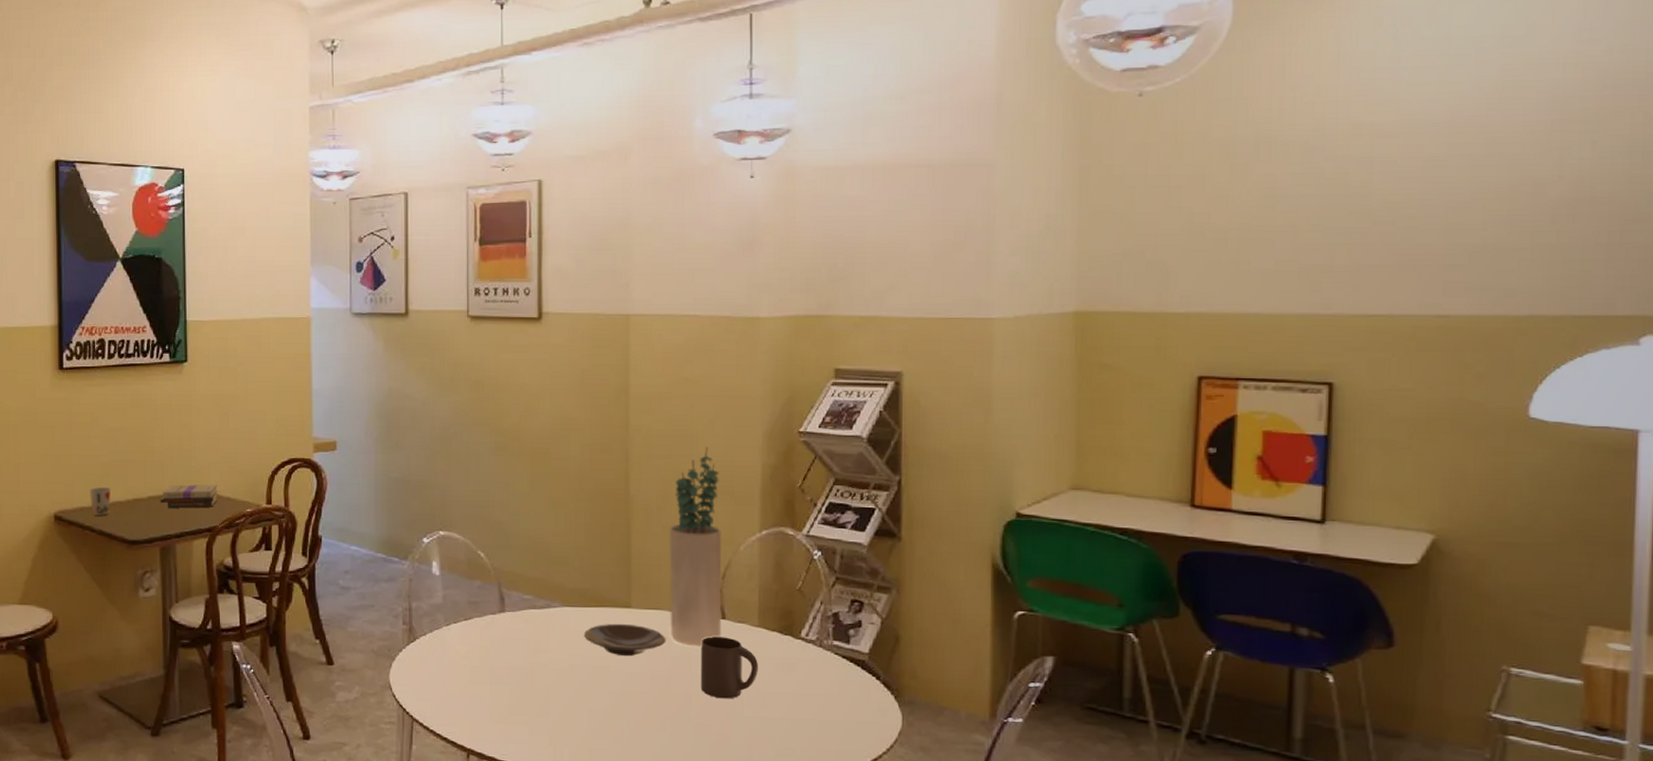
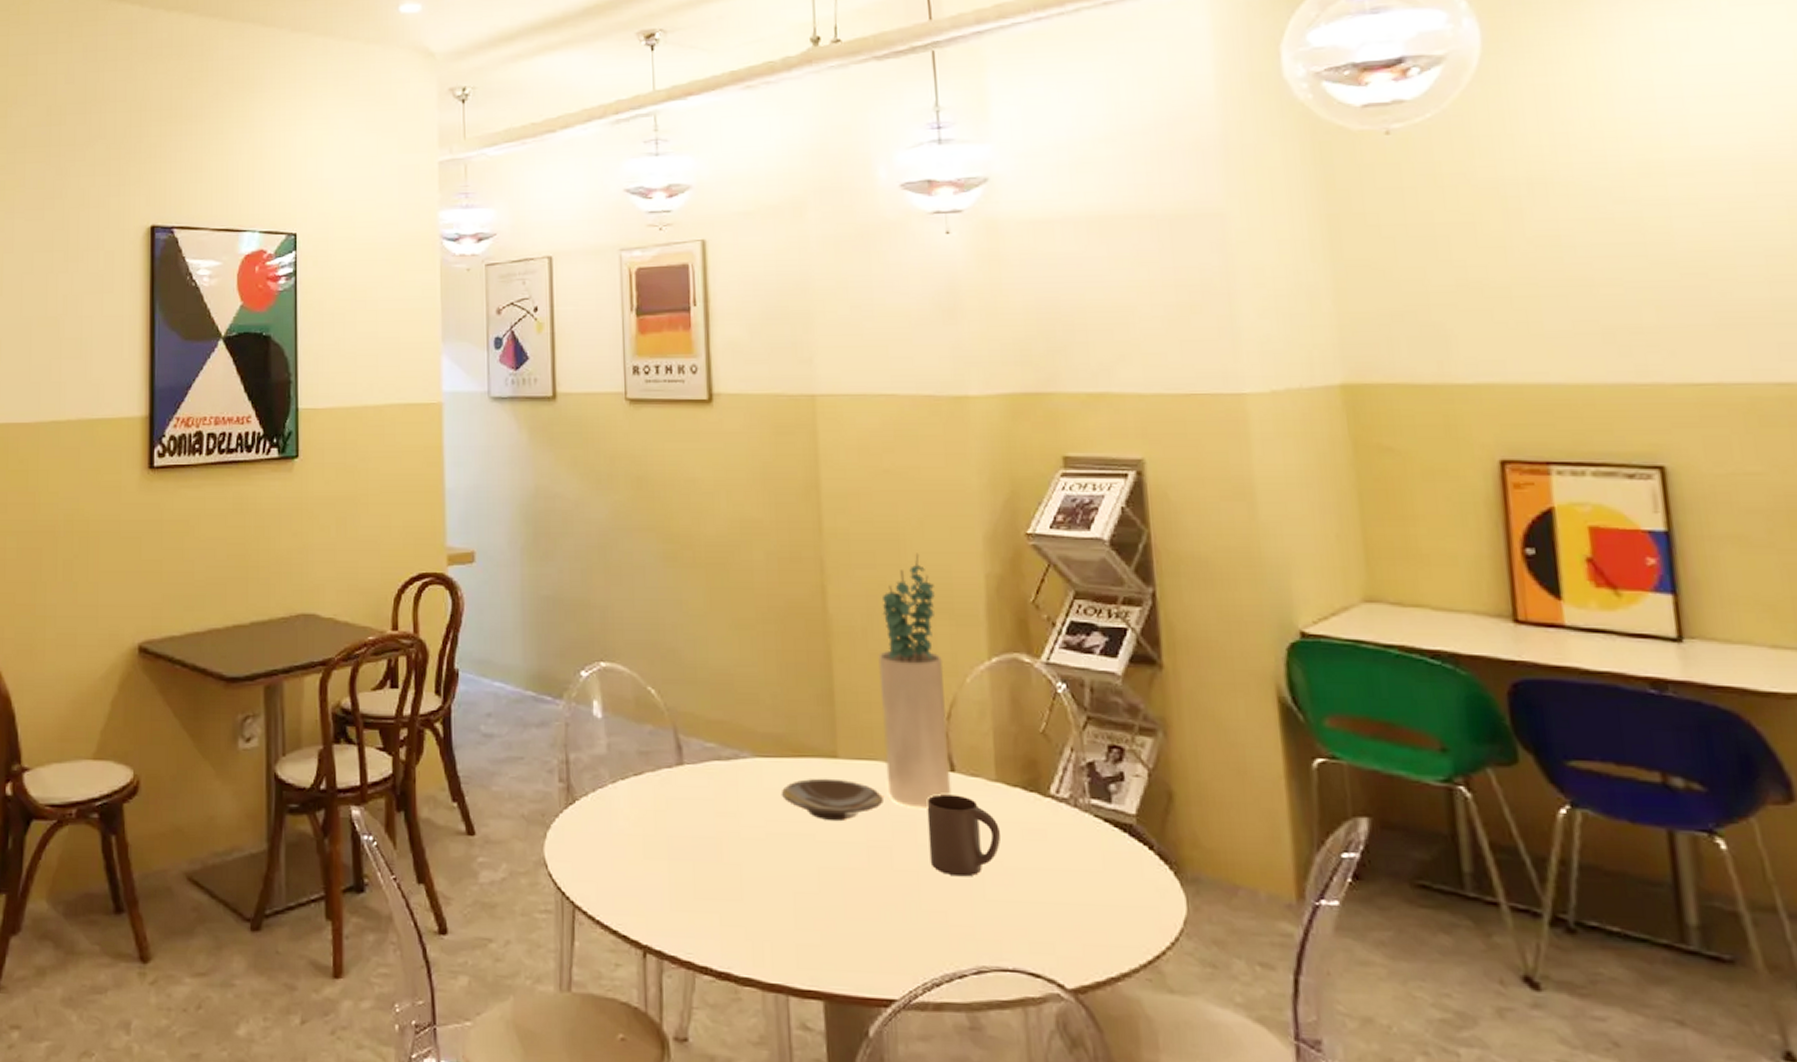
cup: present [89,487,111,516] -> none [181,611,206,646]
books: present [160,484,218,508] -> none [265,607,334,636]

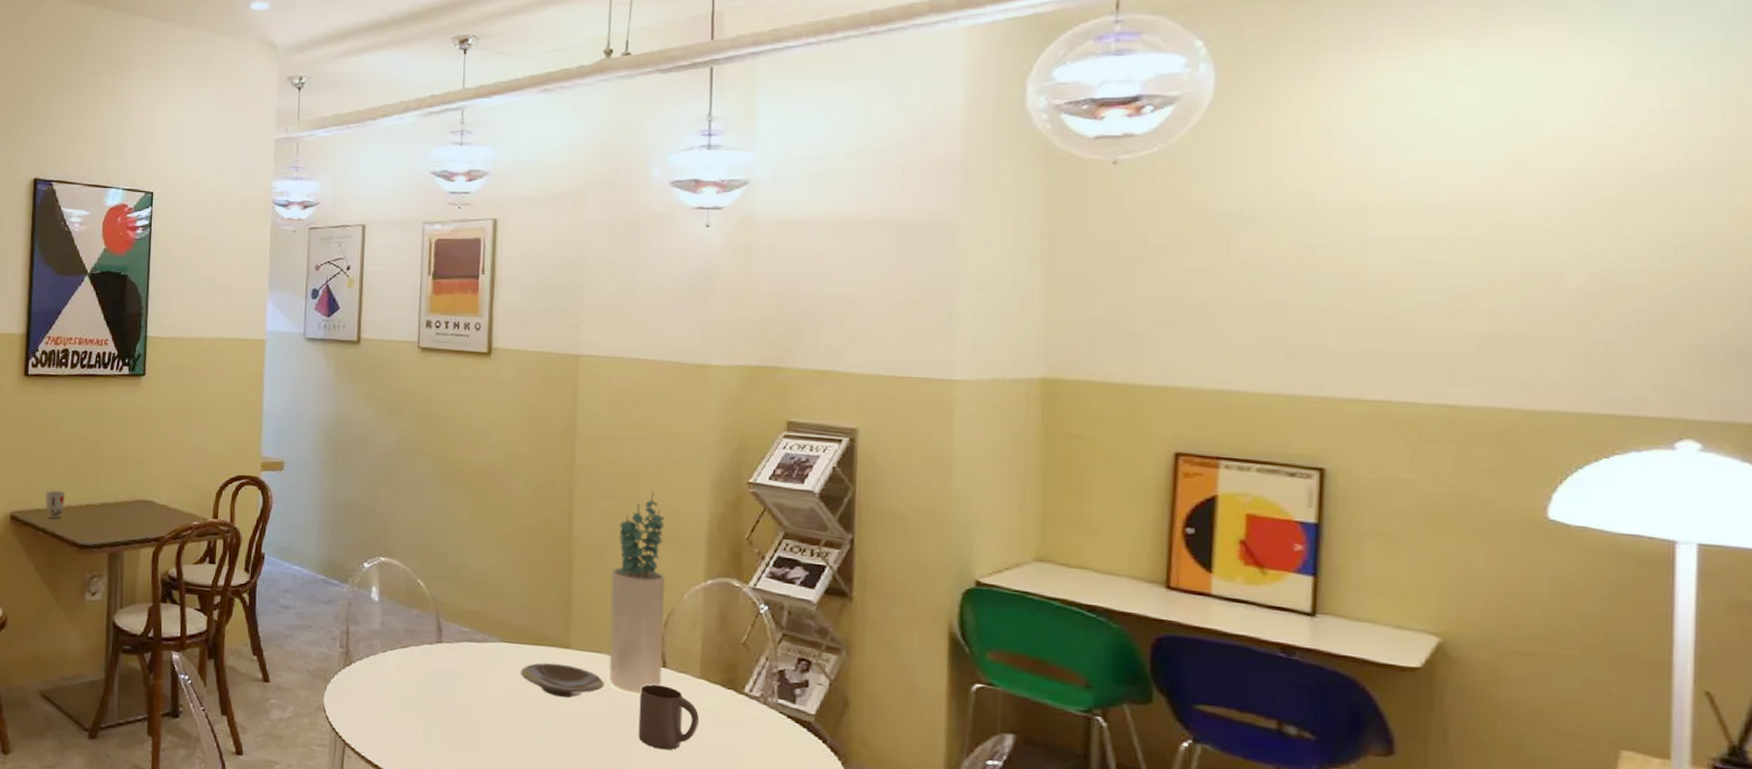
cup: none [181,611,206,646] -> present [45,491,65,519]

